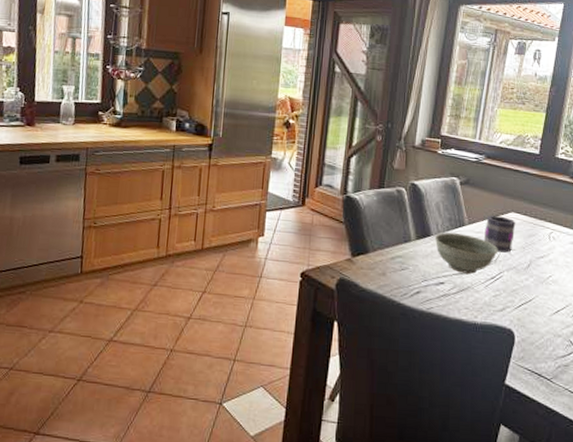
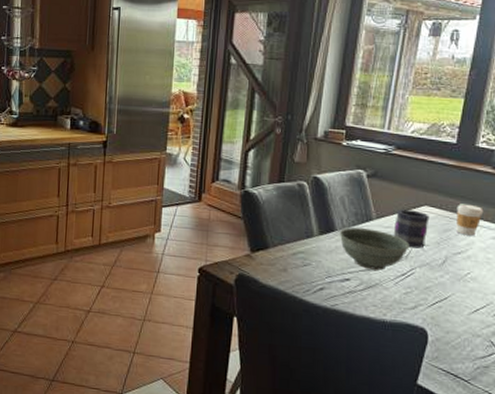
coffee cup: none [539,210,563,241] -> present [456,204,484,236]

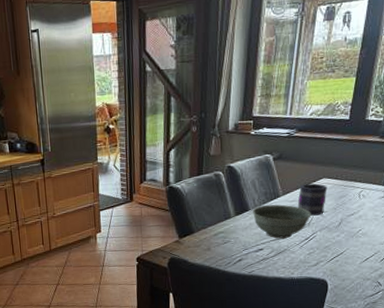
coffee cup: present [456,204,484,236] -> none [350,172,372,199]

